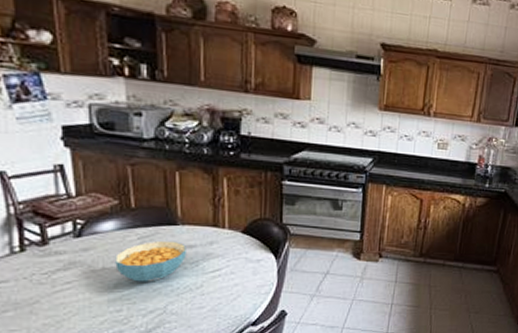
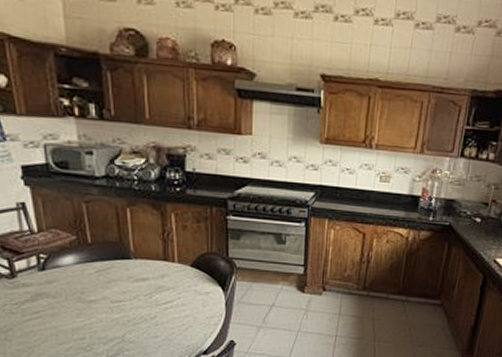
cereal bowl: present [115,240,188,282] -> none [76,273,141,313]

